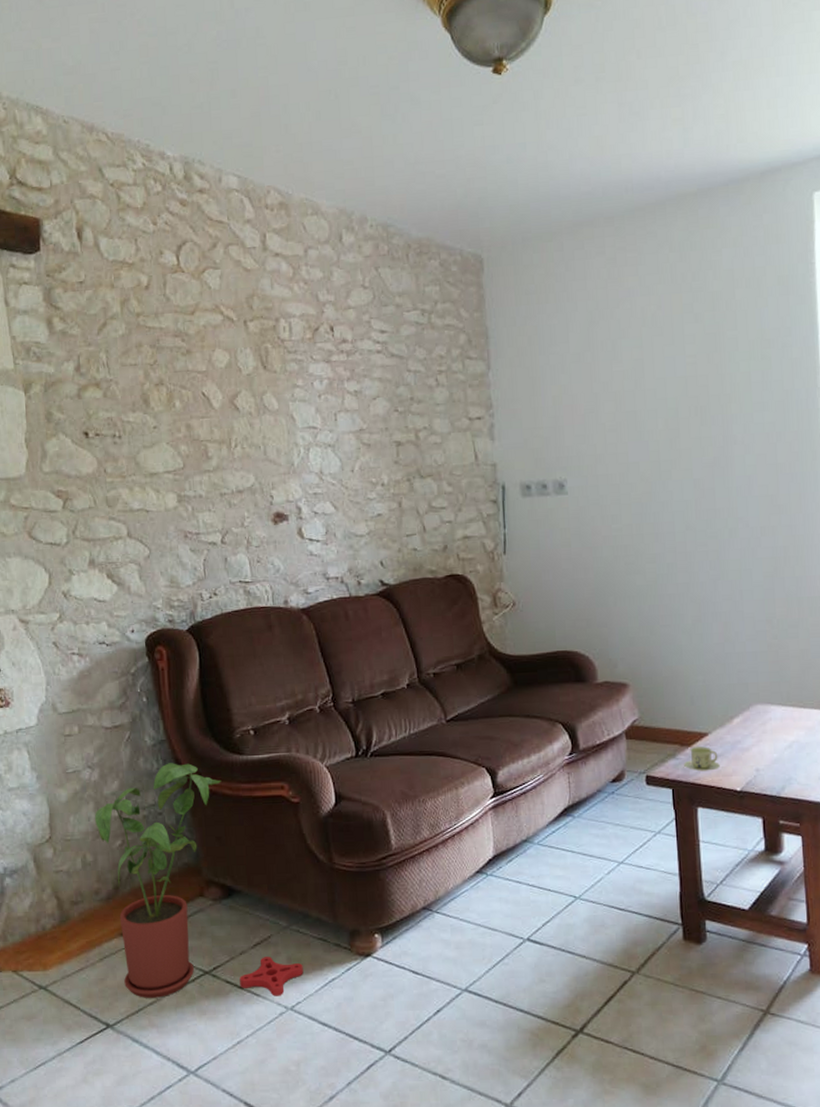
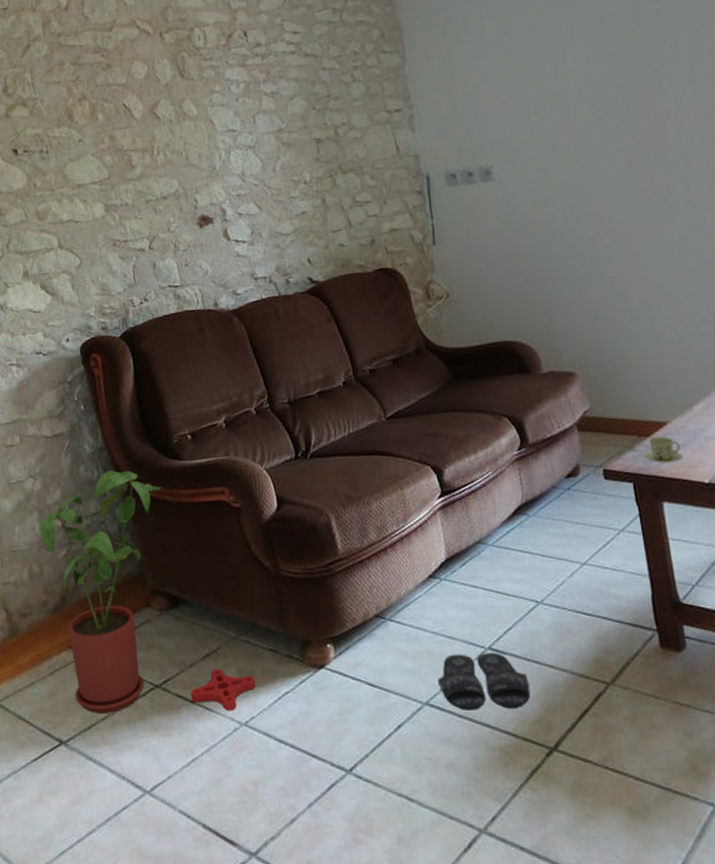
slippers: none [477,943,562,996] -> present [437,652,531,710]

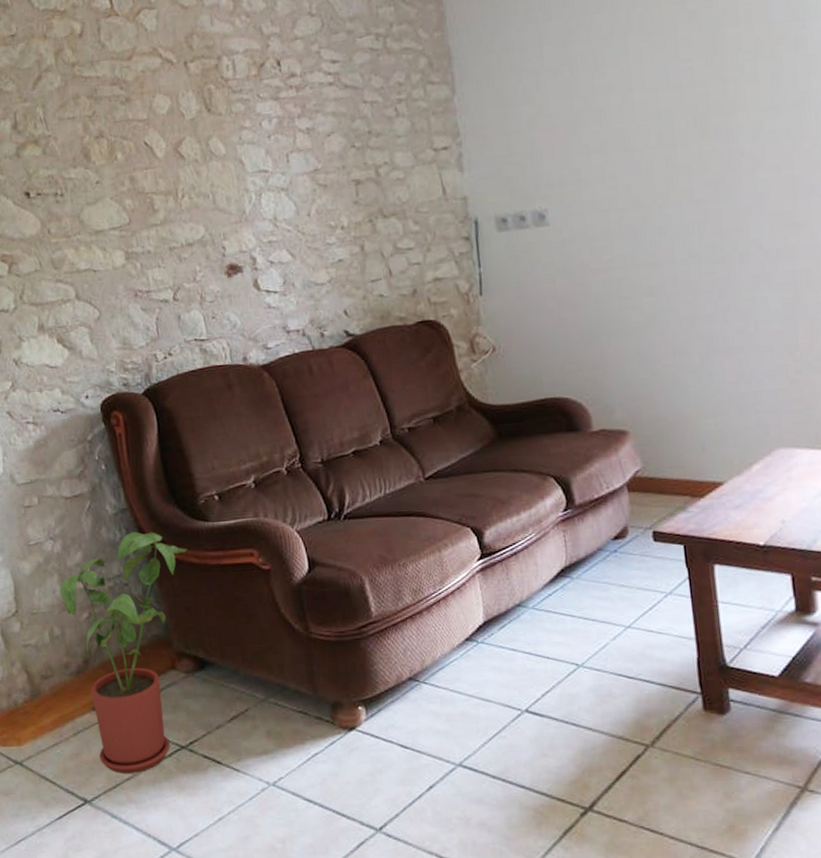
dog toy: present [190,669,256,711] -> none [217,731,284,772]
slippers: present [437,652,531,710] -> none [471,715,567,771]
cup and saucer: present [643,436,685,463] -> none [696,497,740,525]

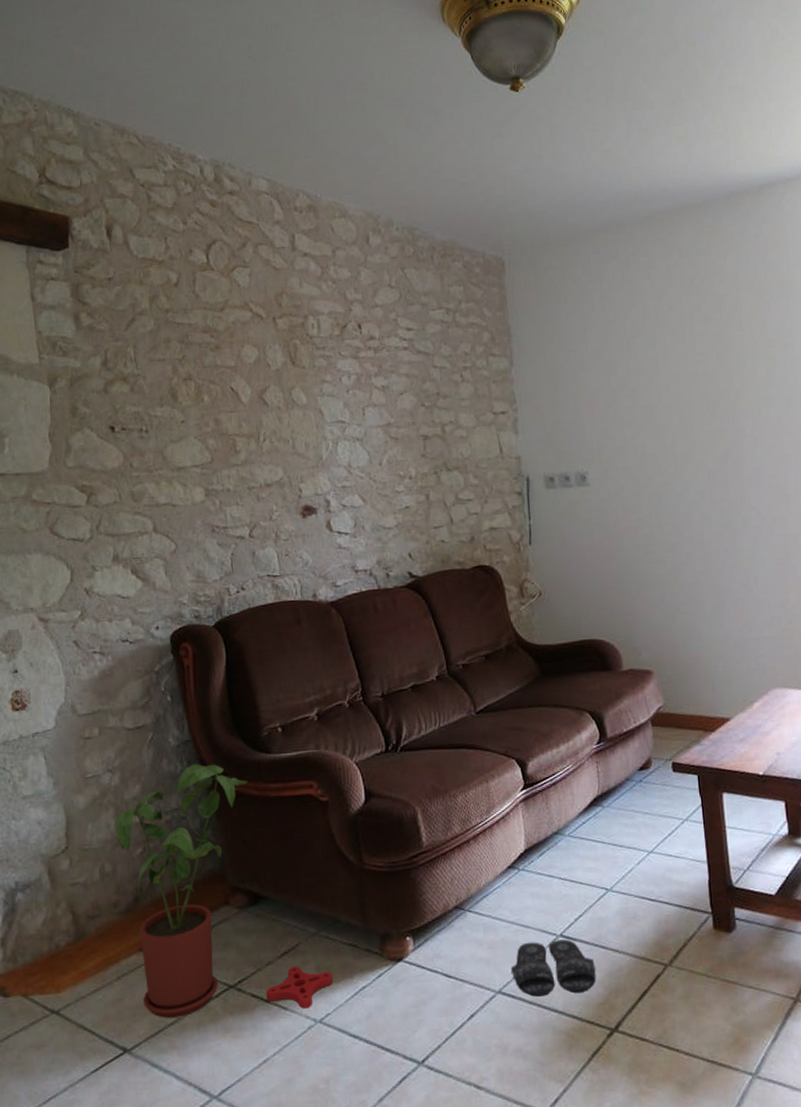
dog toy: none [217,731,284,772] -> present [266,966,333,1009]
slippers: none [471,715,567,771] -> present [510,939,596,997]

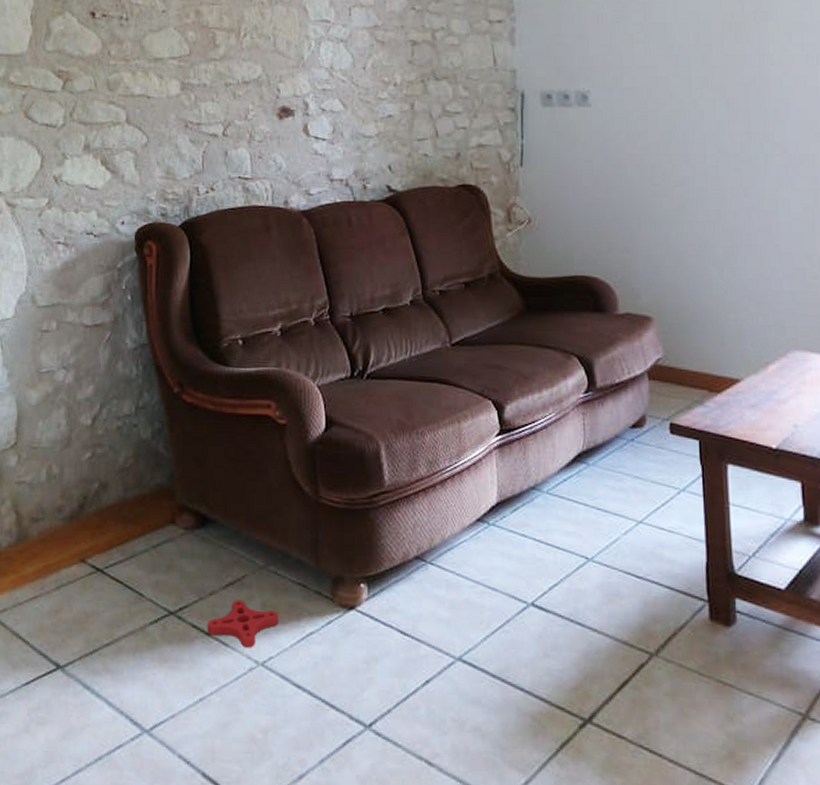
house plant: present [114,764,248,1018] -> none [64,369,204,638]
slippers: present [510,939,596,997] -> none [473,607,570,672]

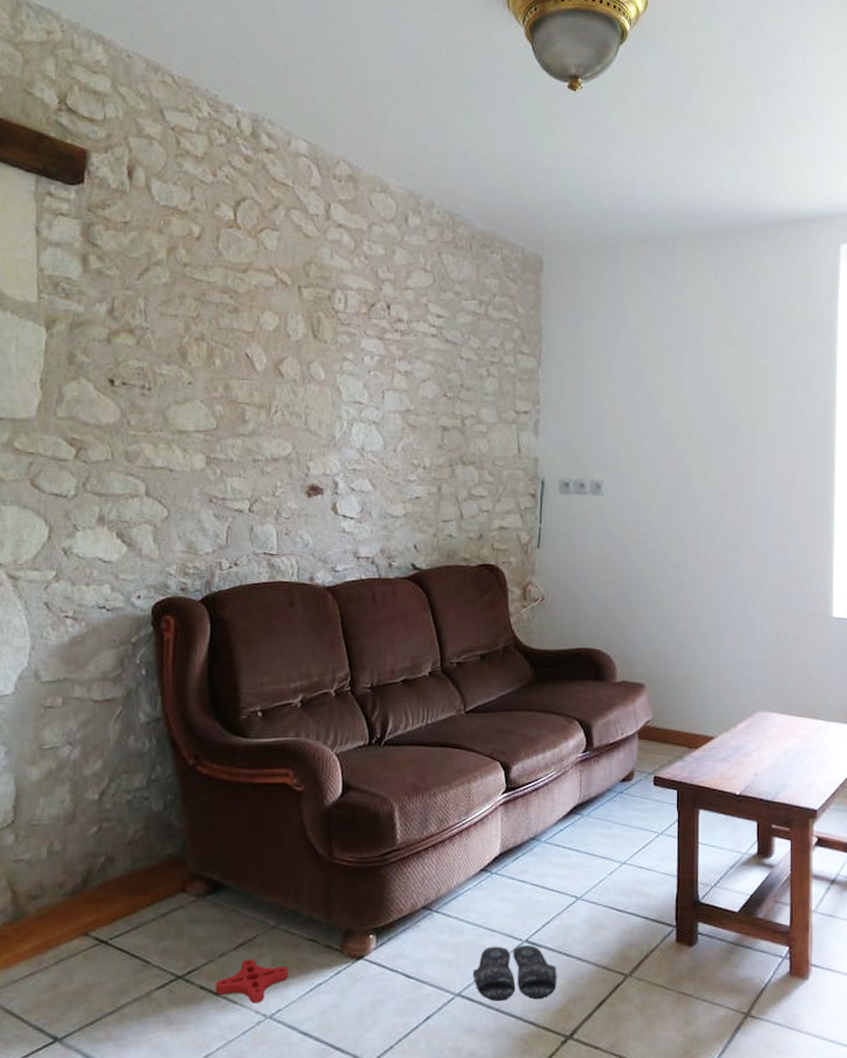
slippers: none [473,607,570,672] -> present [472,945,557,1001]

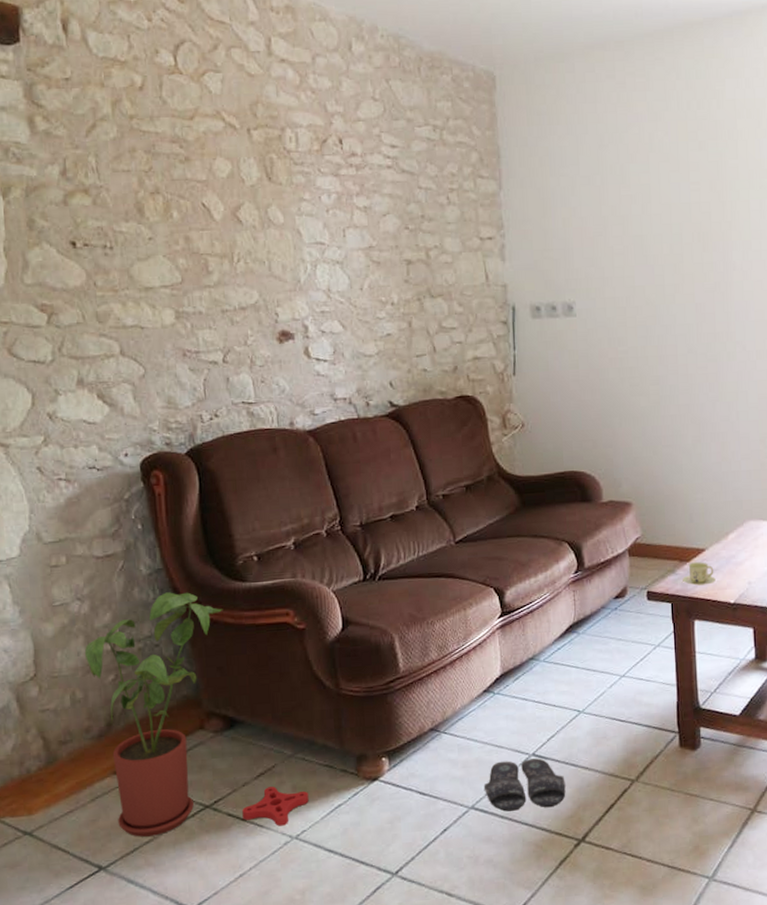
house plant: none [68,743,220,1007] -> present [84,592,223,837]
cup and saucer: none [690,750,724,774] -> present [683,562,717,586]

